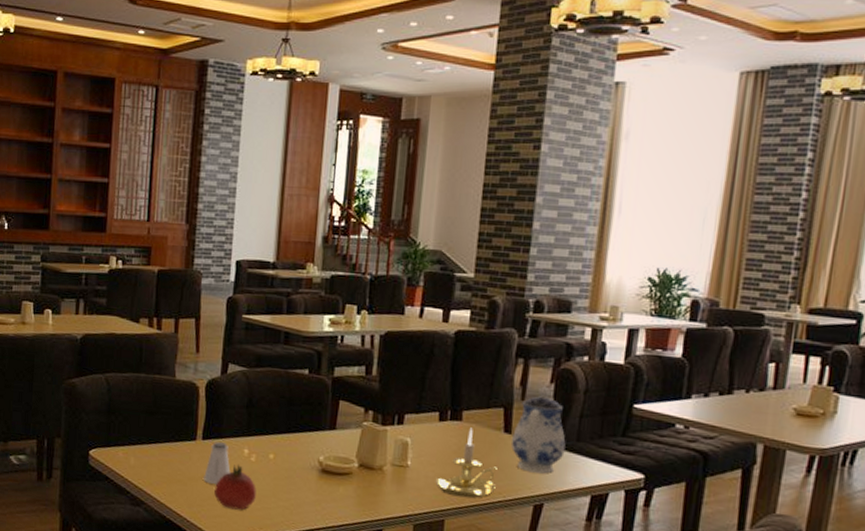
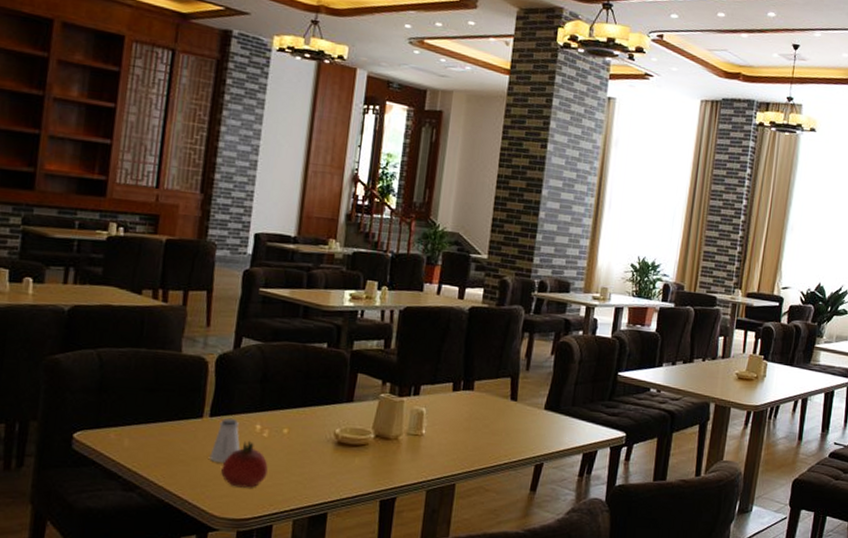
candle holder: present [435,427,499,498] -> none [448,396,506,462]
teapot: present [511,386,566,474] -> none [517,357,563,436]

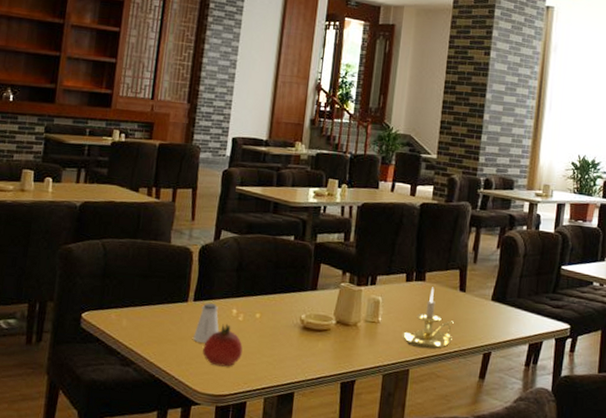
candle holder: none [448,396,506,462] -> present [402,287,455,349]

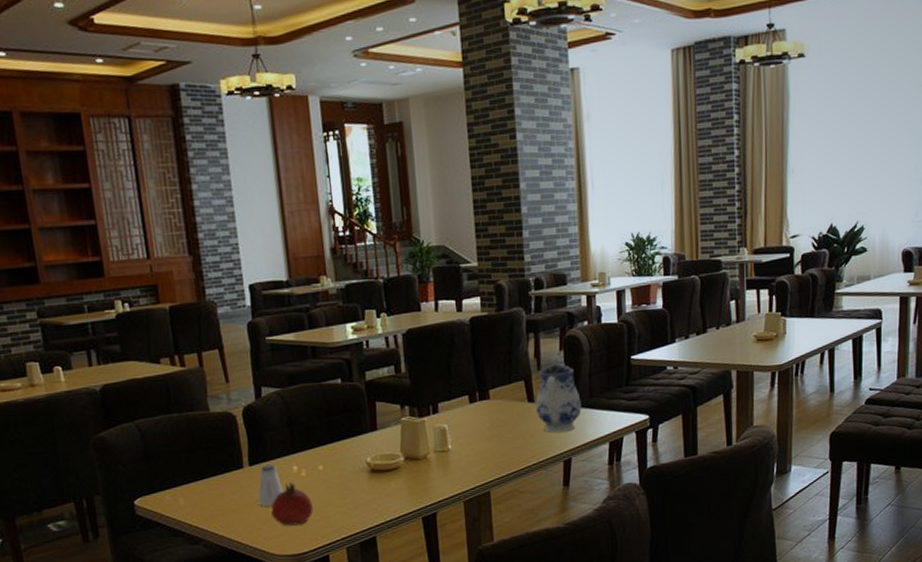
candle holder: present [402,287,455,349] -> none [476,403,529,468]
teapot: none [465,251,509,326] -> present [535,354,582,433]

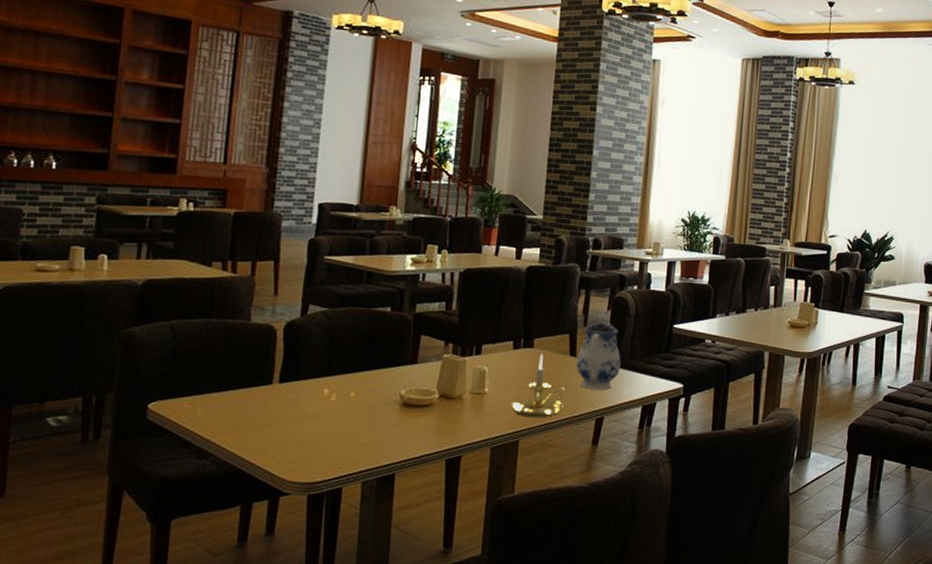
saltshaker: present [258,464,284,506] -> none [279,384,309,427]
fruit: present [271,481,313,526] -> none [291,404,336,452]
candle holder: none [476,403,529,468] -> present [510,353,566,418]

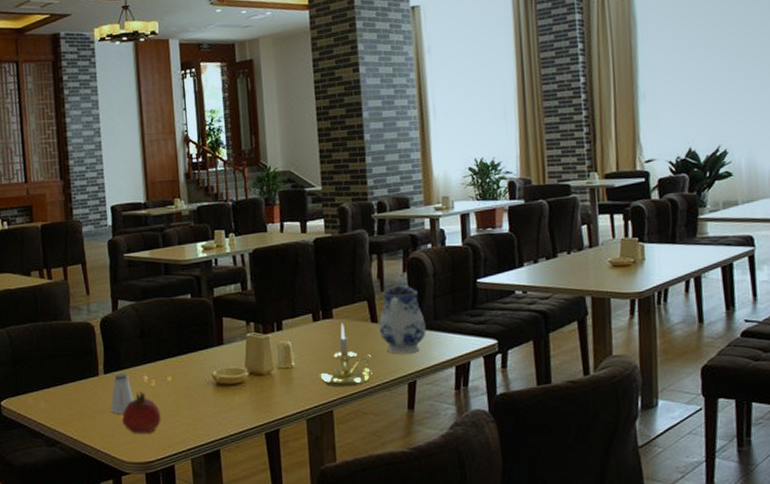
saltshaker: none [279,384,309,427] -> present [110,373,135,413]
fruit: none [291,404,336,452] -> present [122,391,161,434]

